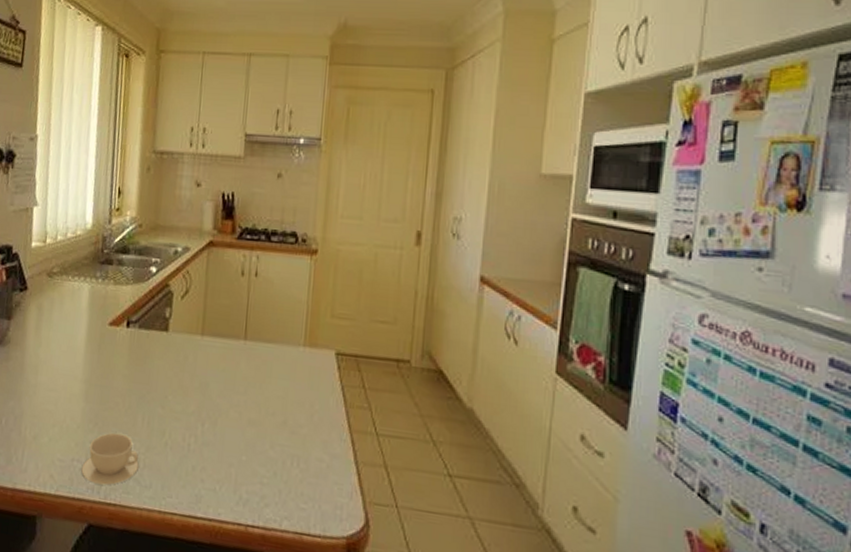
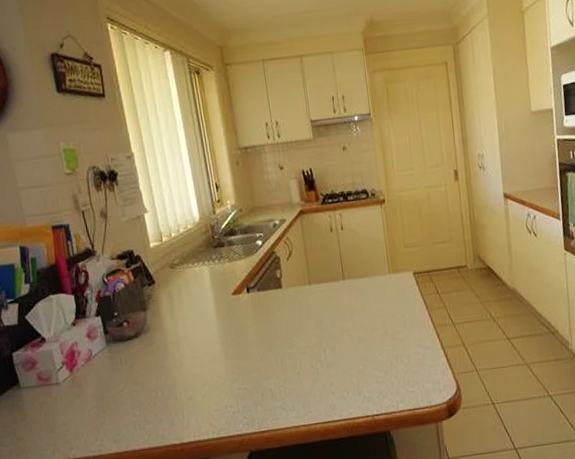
teacup: present [81,432,139,486] -> none [235,375,281,420]

